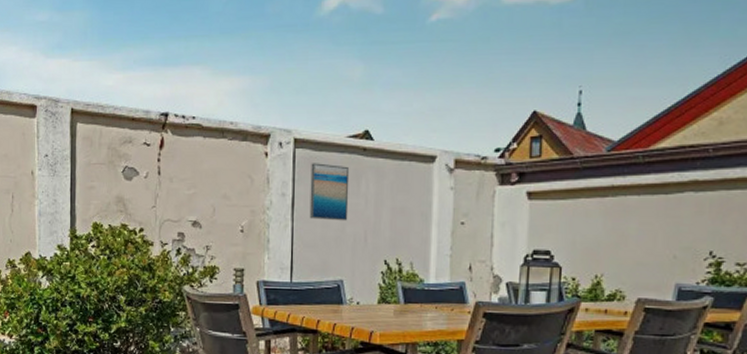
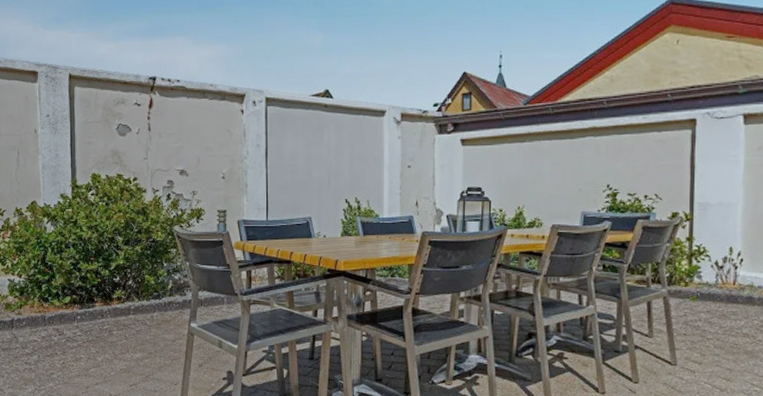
wall art: present [309,163,350,221] -> none [281,118,314,167]

